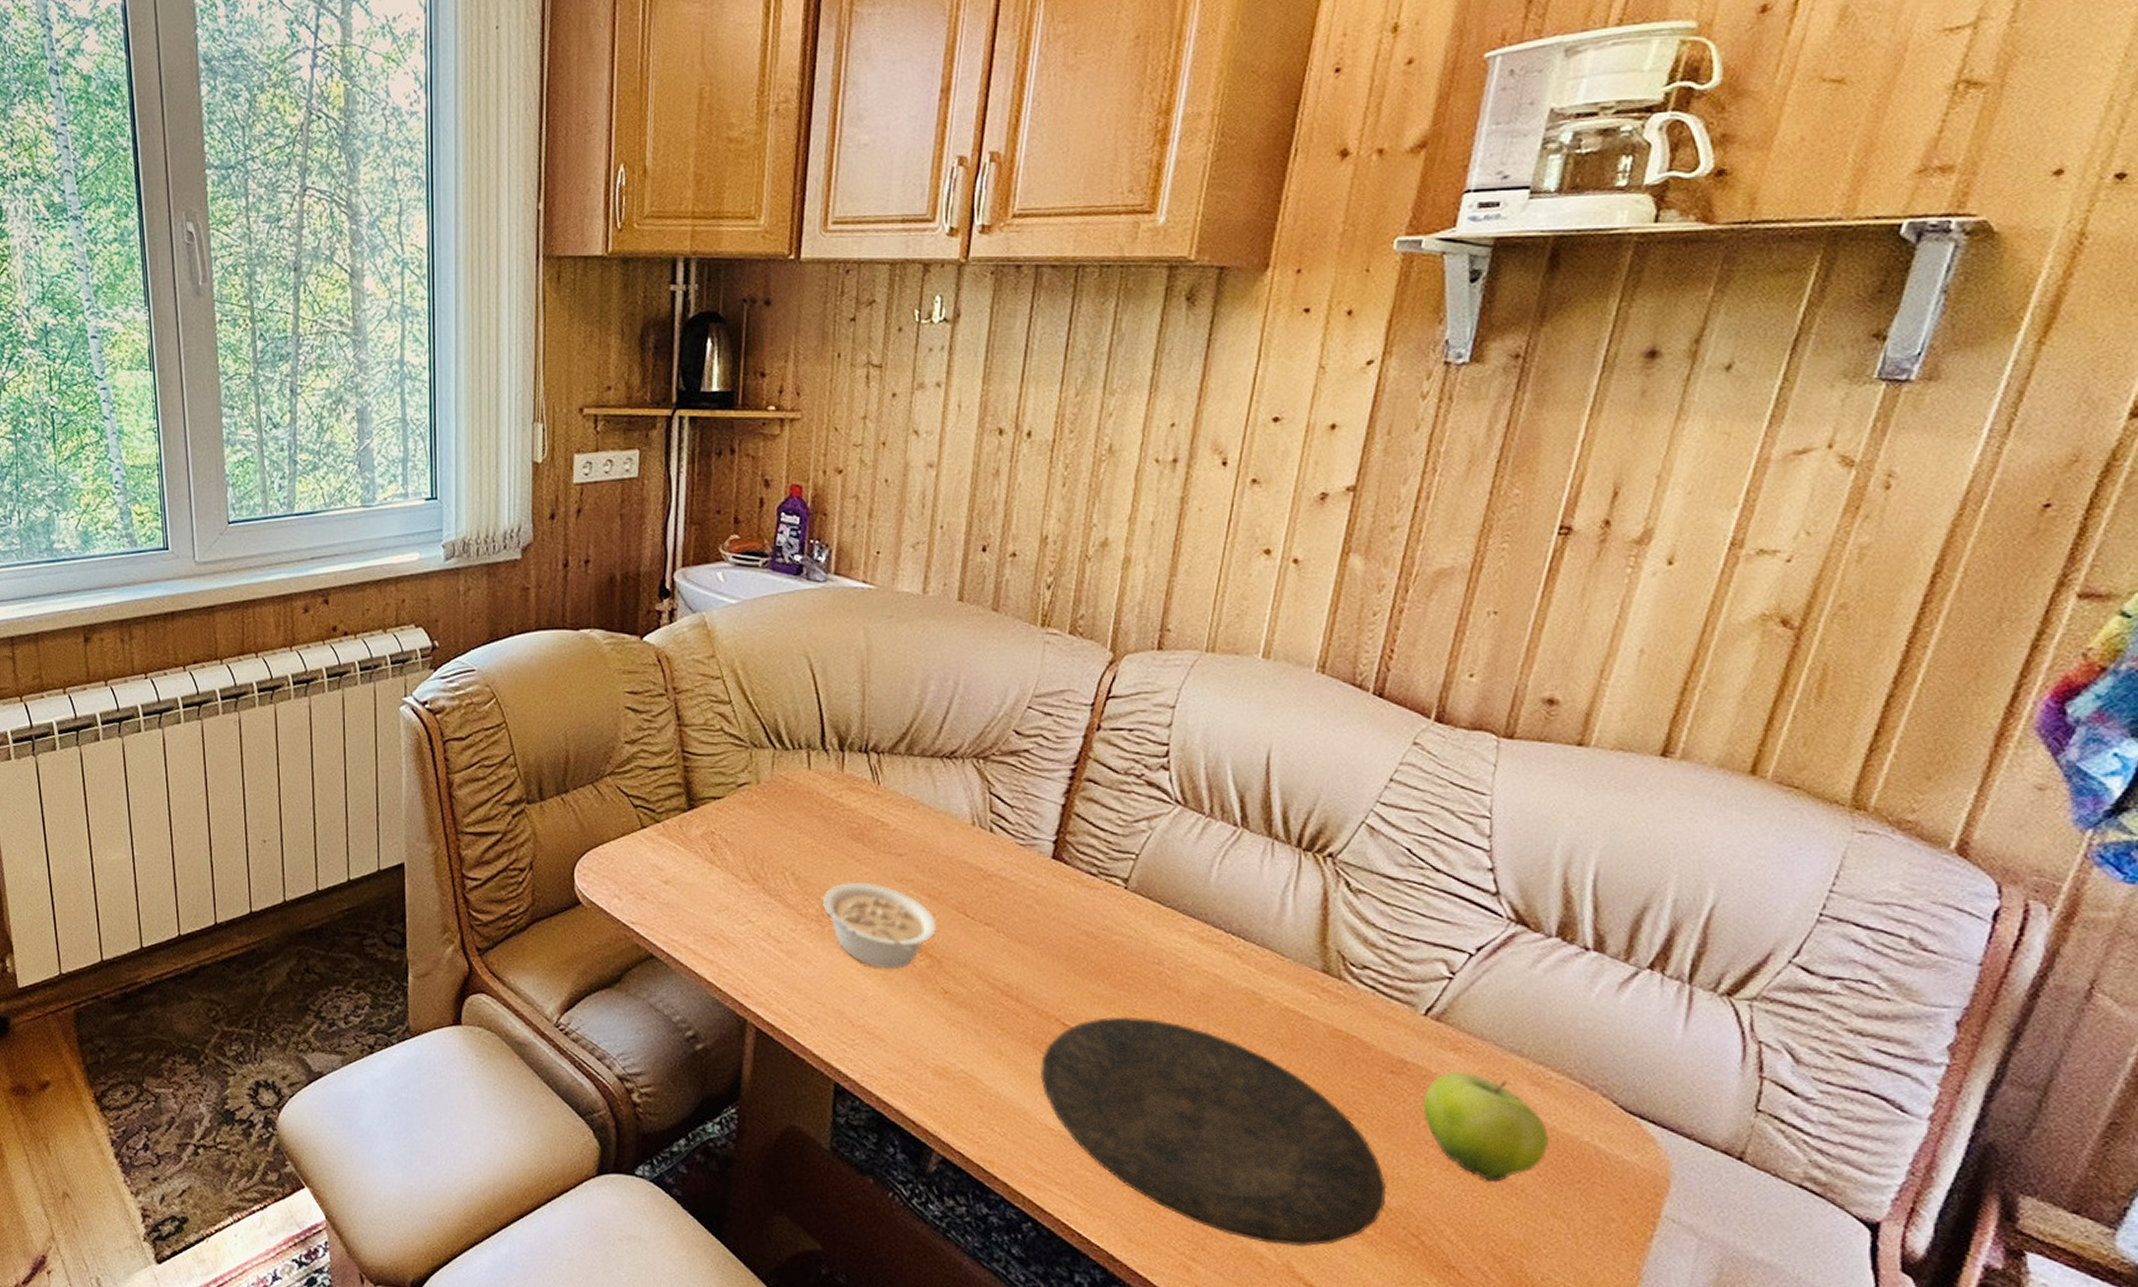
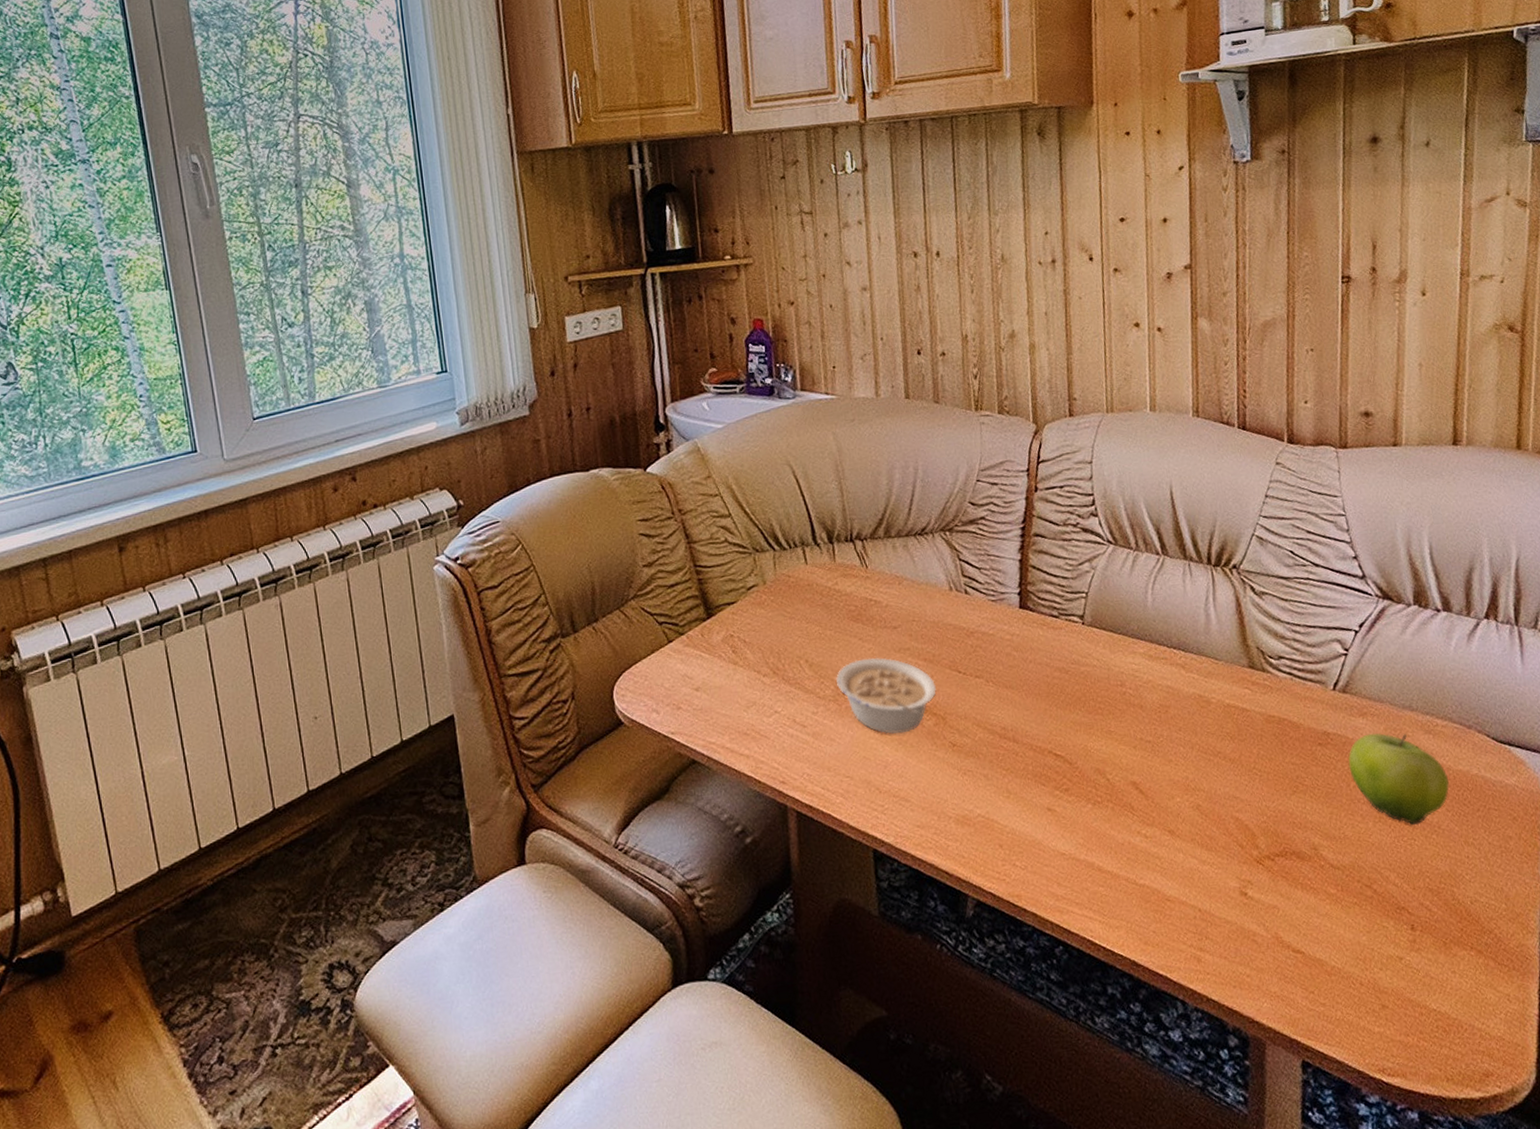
plate: present [1039,1016,1387,1247] -> none [1043,735,1340,921]

